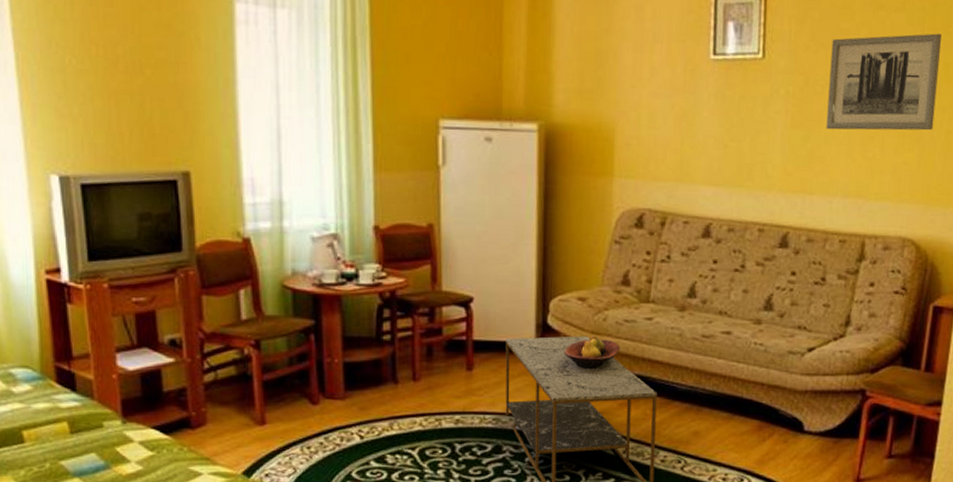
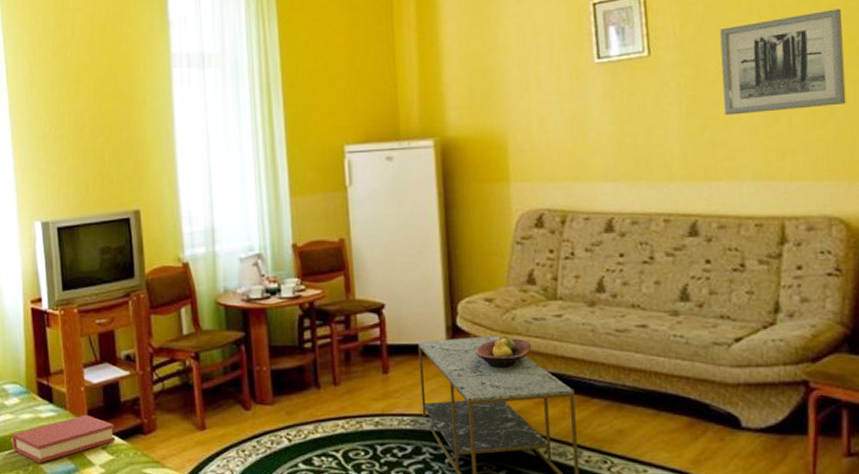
hardback book: none [21,405,156,459] -> present [11,414,116,463]

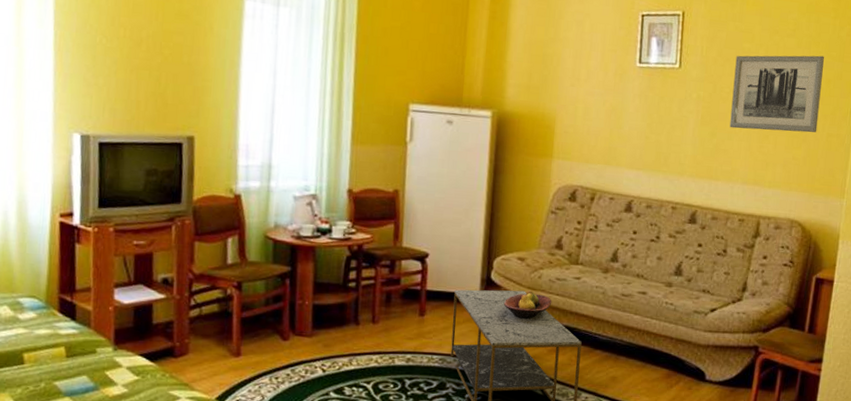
hardback book: present [11,414,116,463] -> none [23,334,143,380]

